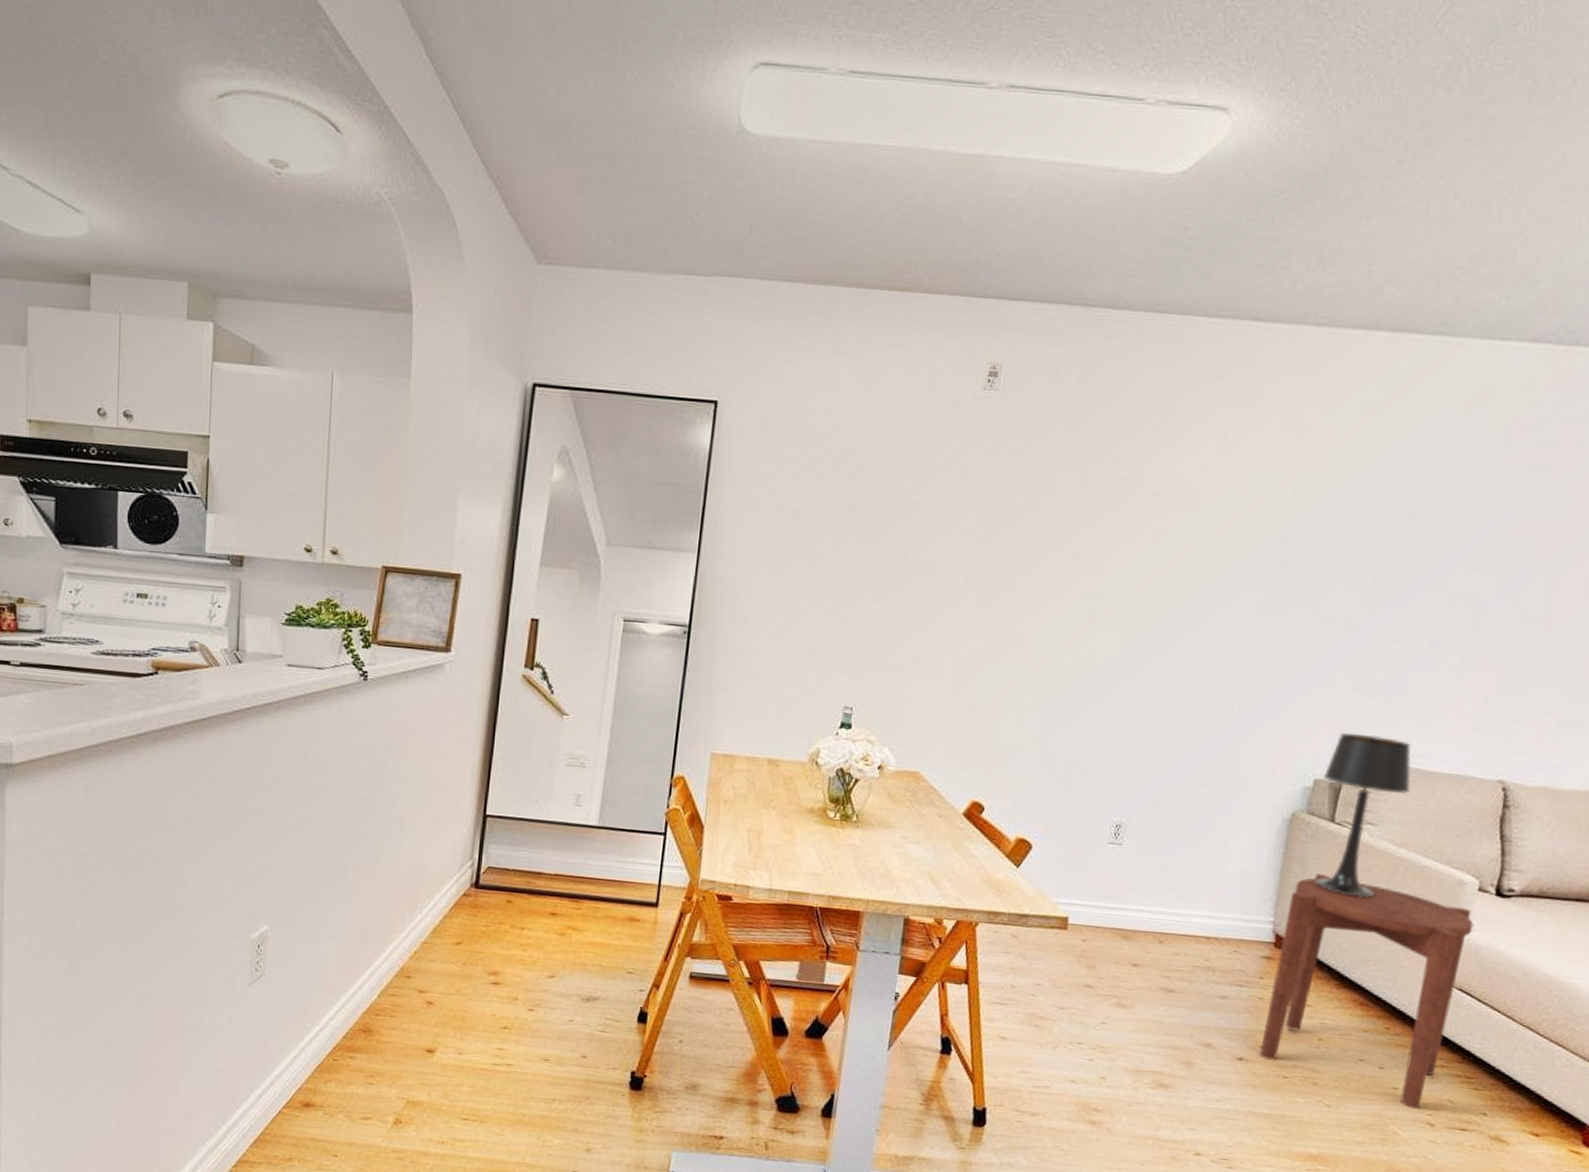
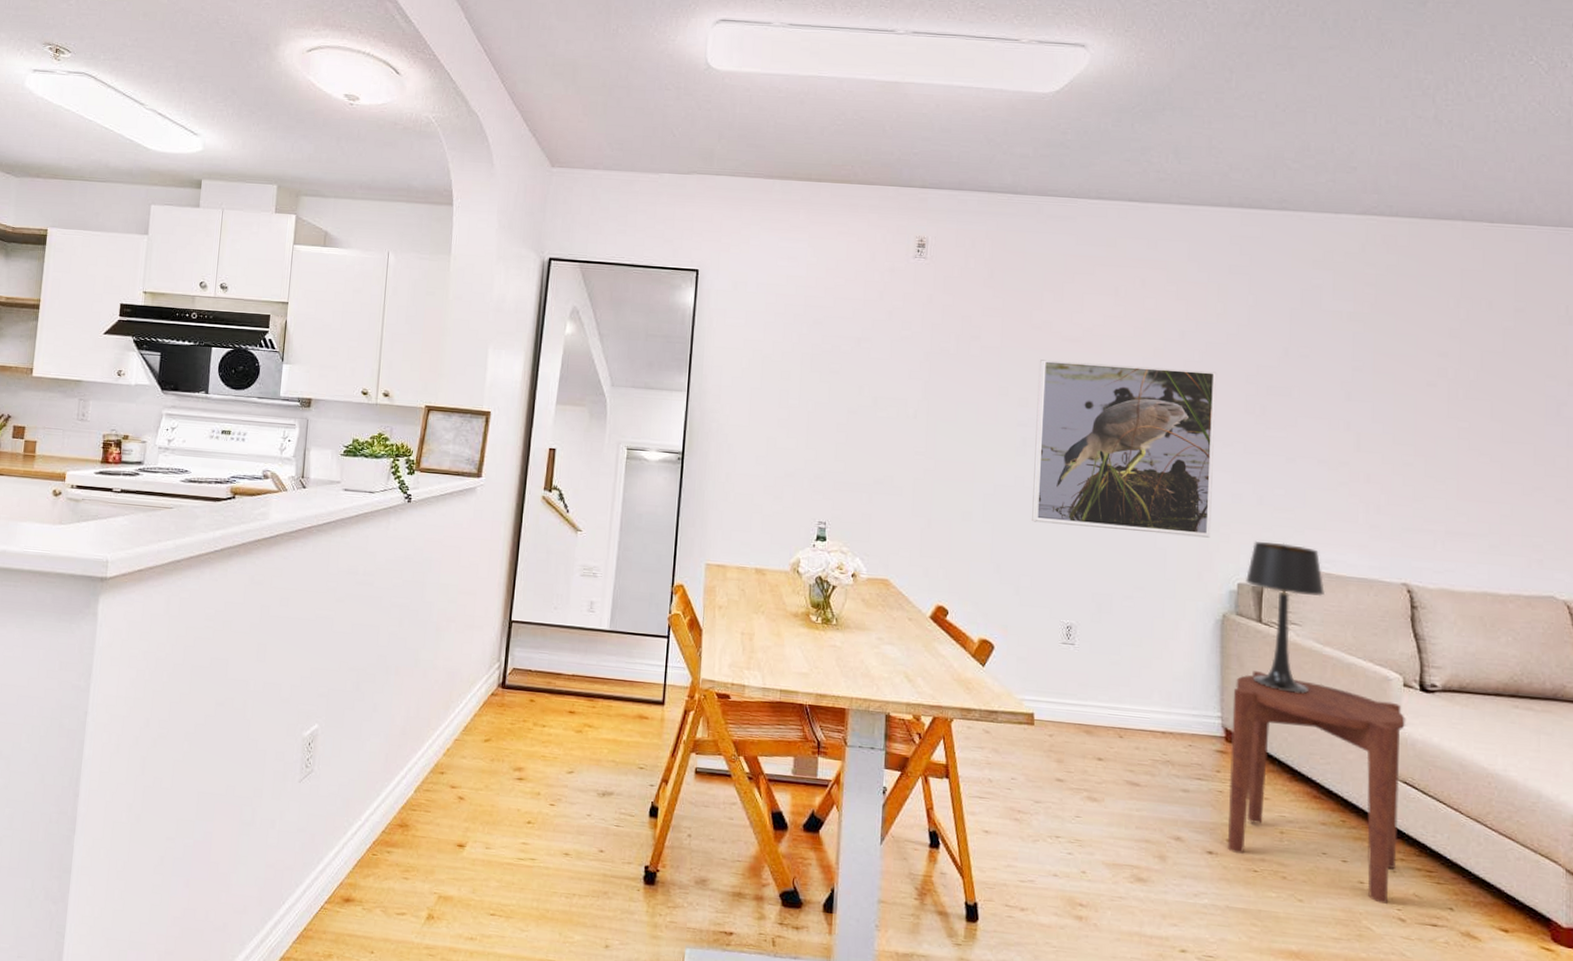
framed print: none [1090,518,1329,729] -> present [1032,360,1217,538]

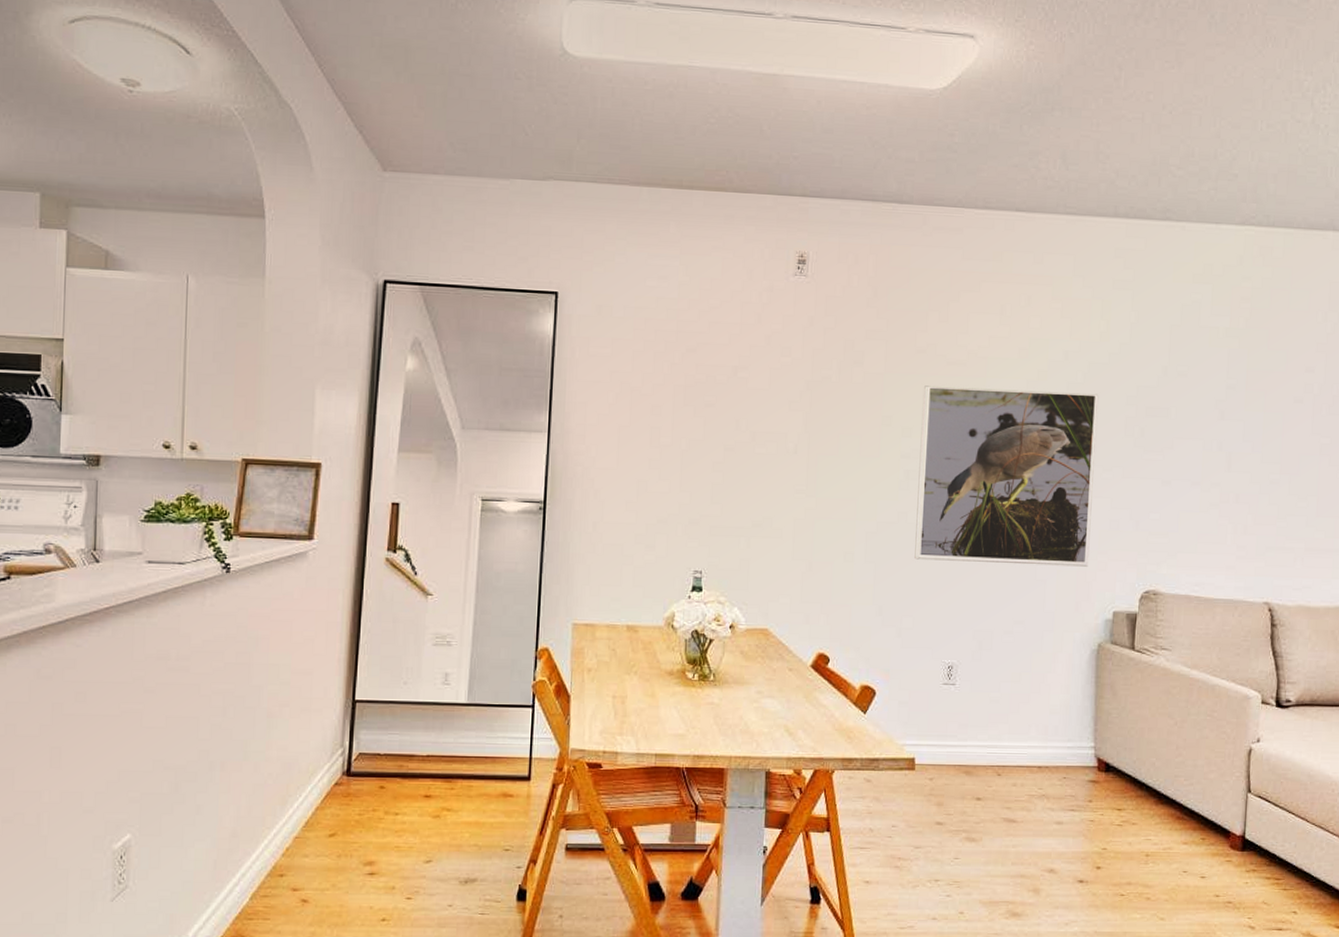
side table: present [1228,671,1405,904] -> none [1097,699,1262,914]
table lamp: present [1246,540,1324,694] -> none [1121,567,1193,718]

